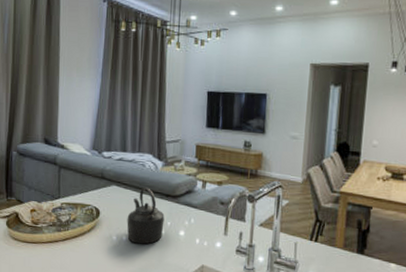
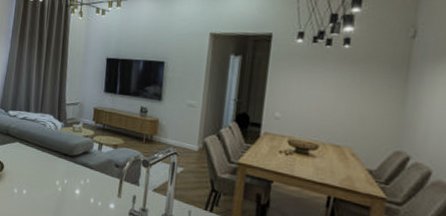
kettle: present [127,187,165,245] -> none [27,145,62,200]

